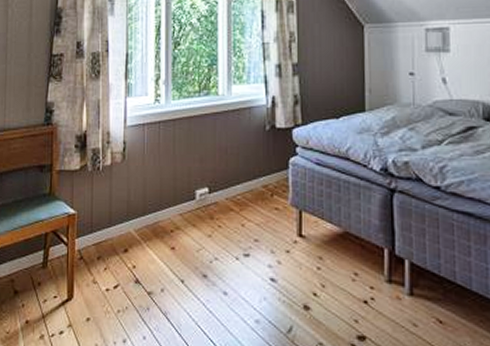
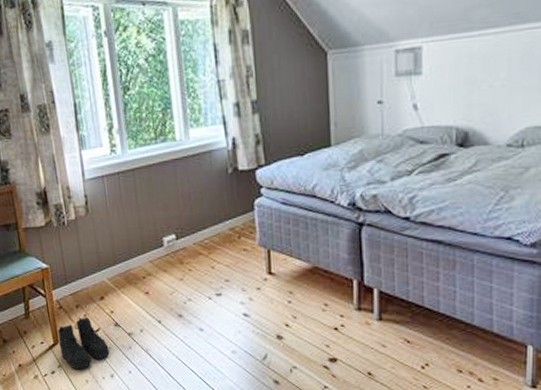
boots: none [73,270,126,331] -> present [57,316,110,370]

